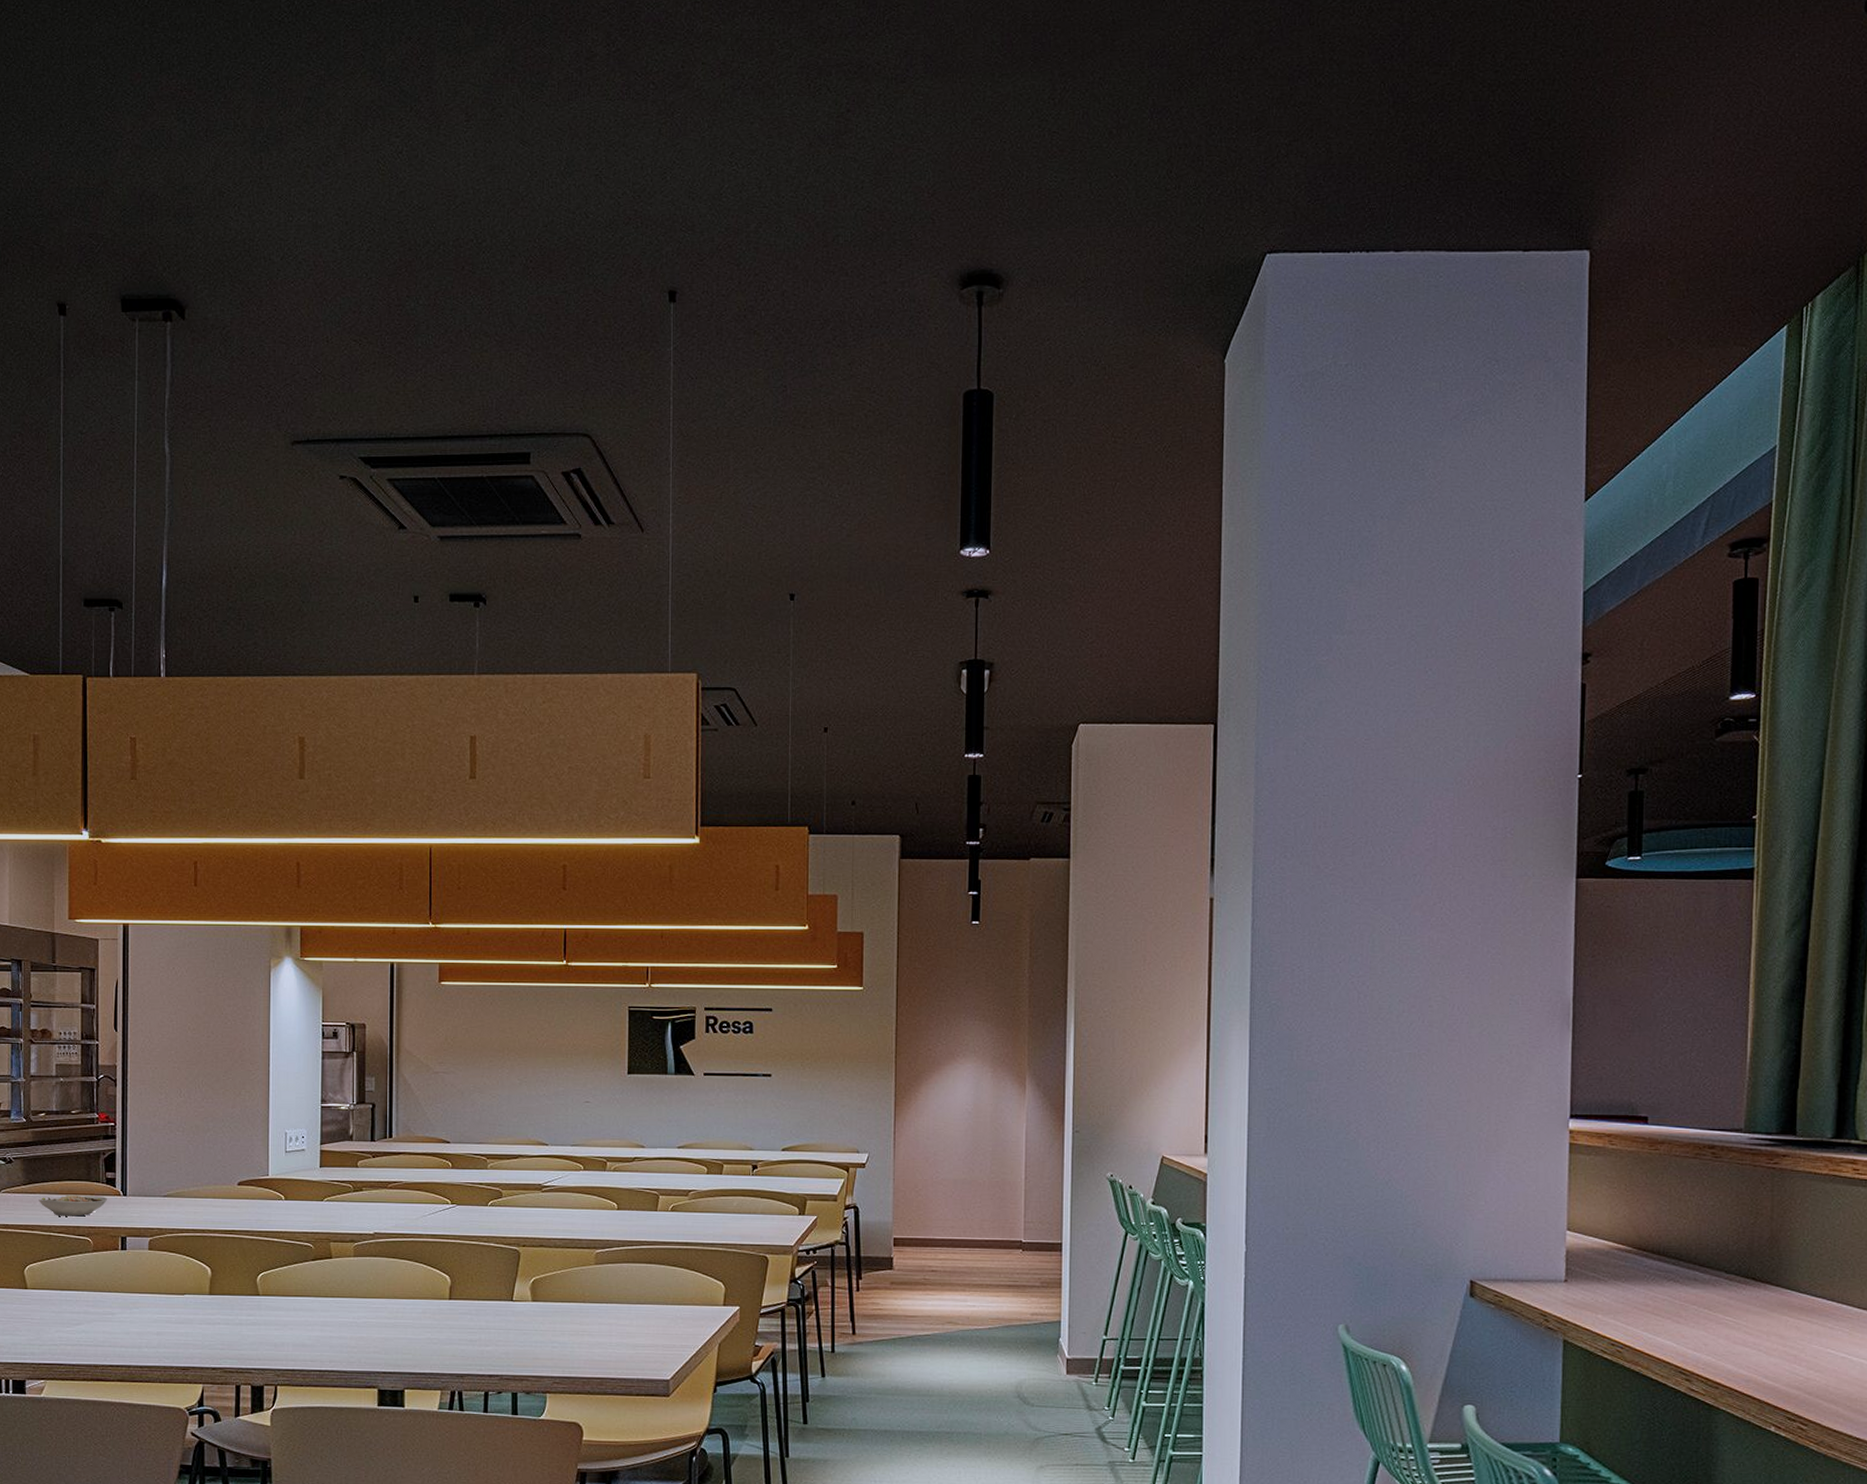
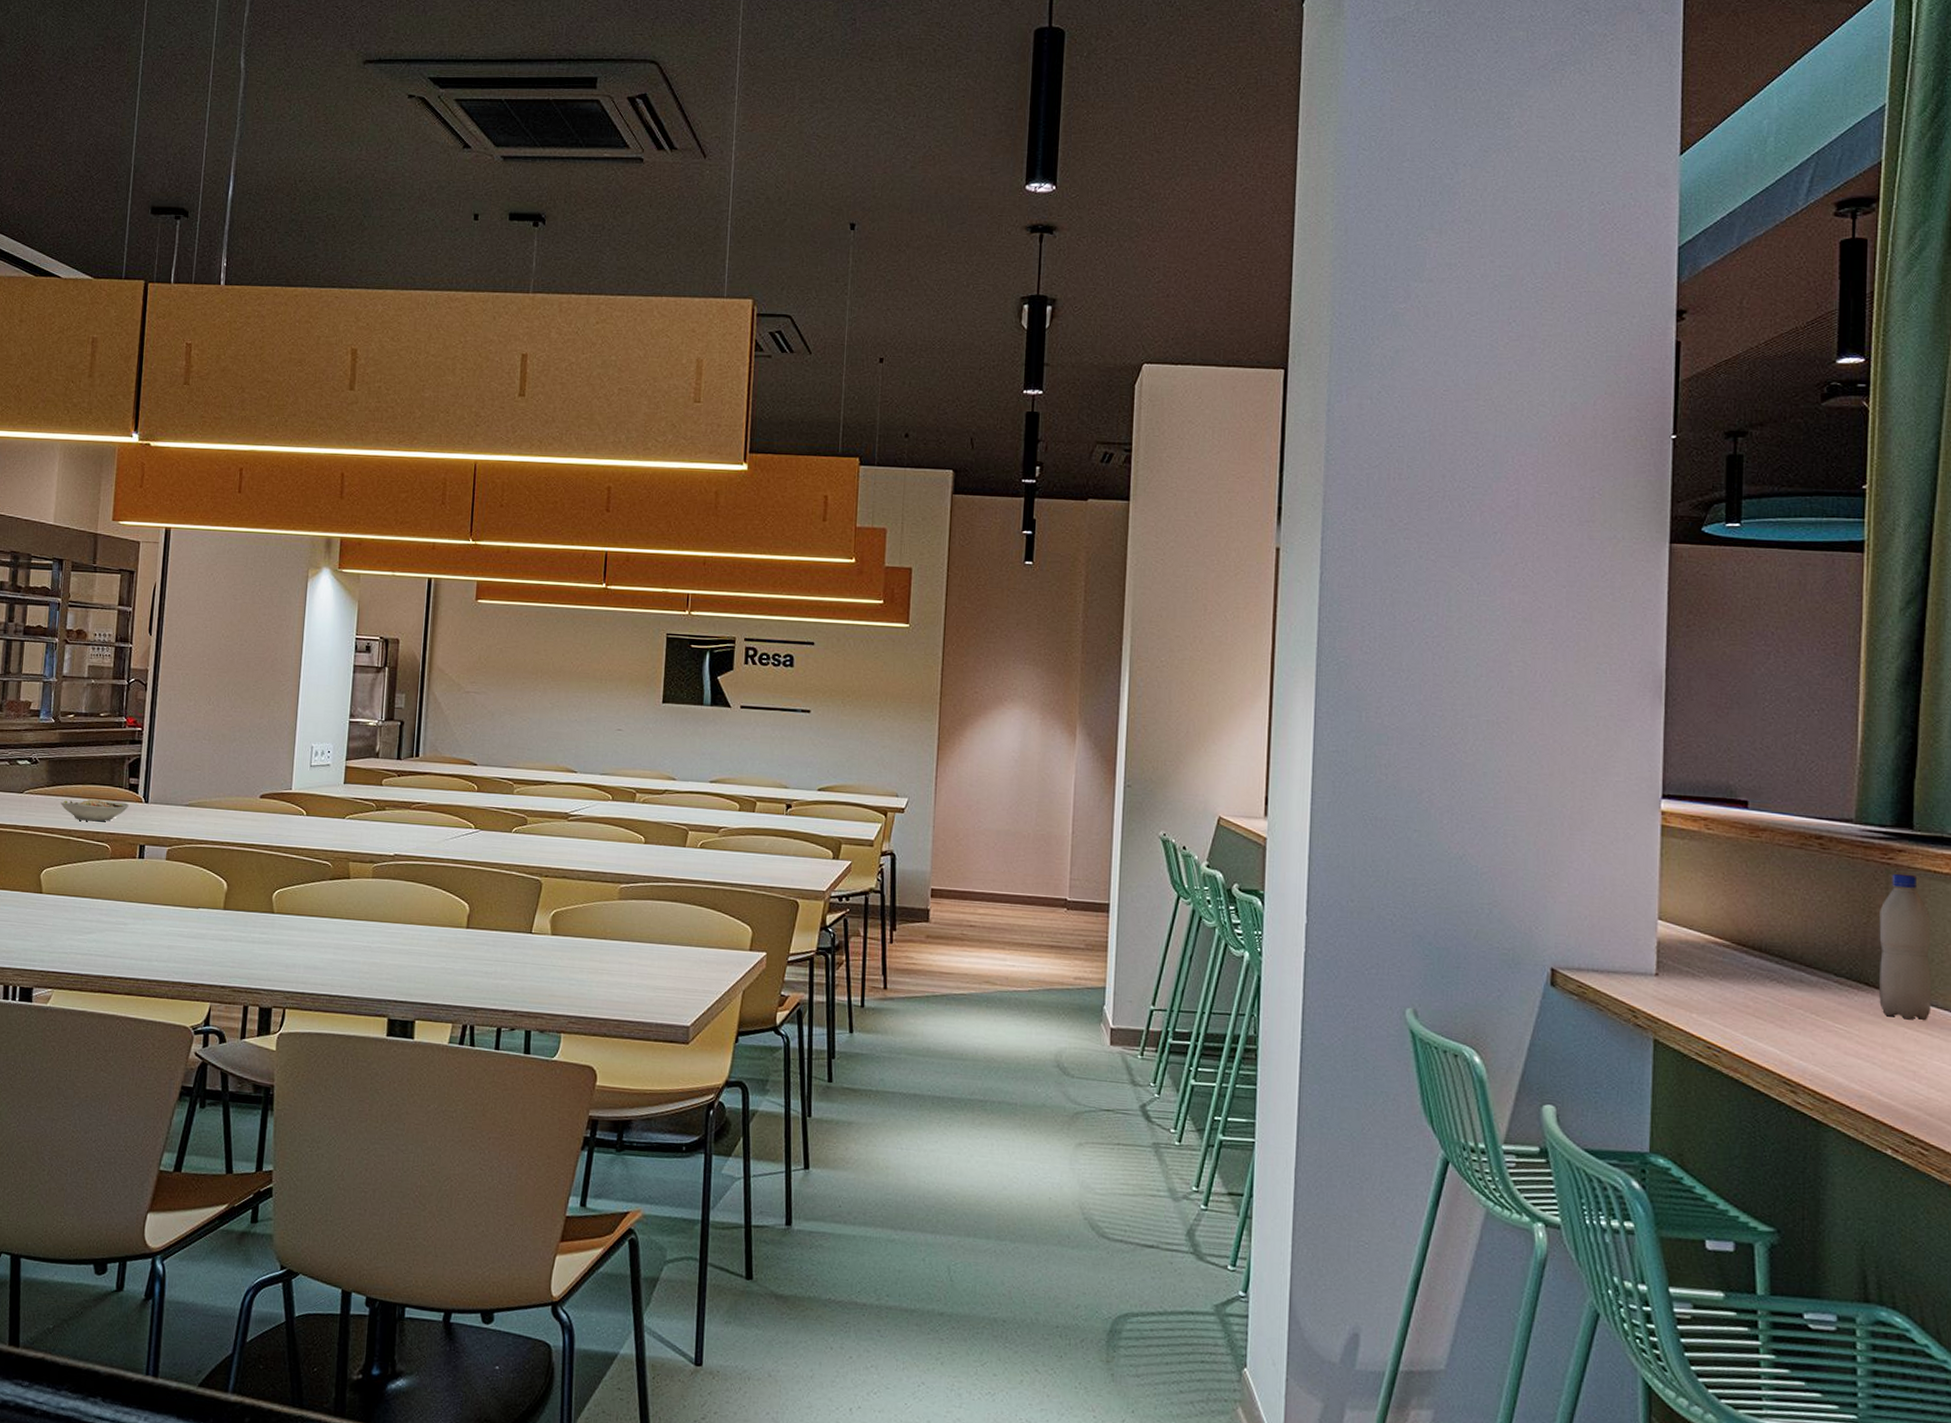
water bottle: none [1764,1176,1812,1310] -> present [1878,873,1932,1021]

